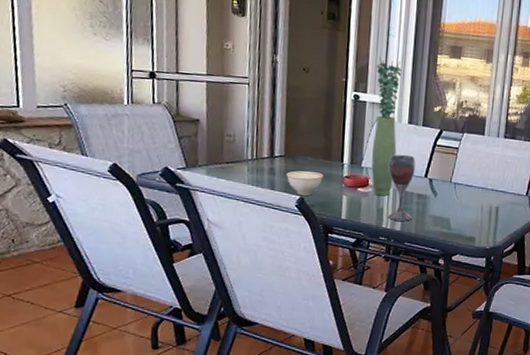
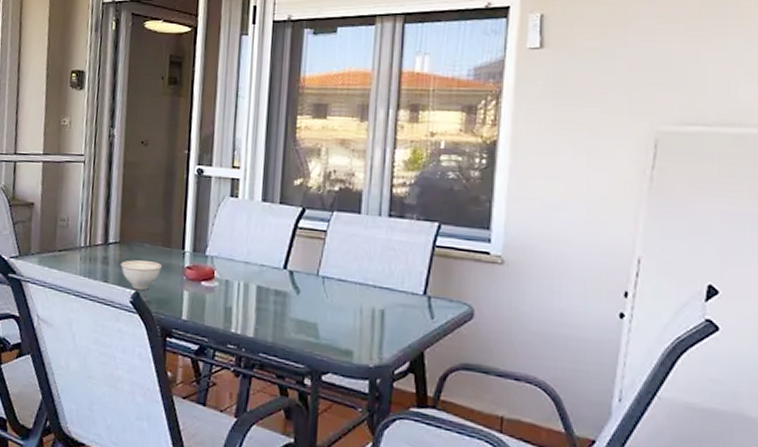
vase: present [371,57,402,197] -> none [217,123,254,293]
cup: present [387,154,416,221] -> none [237,239,272,326]

